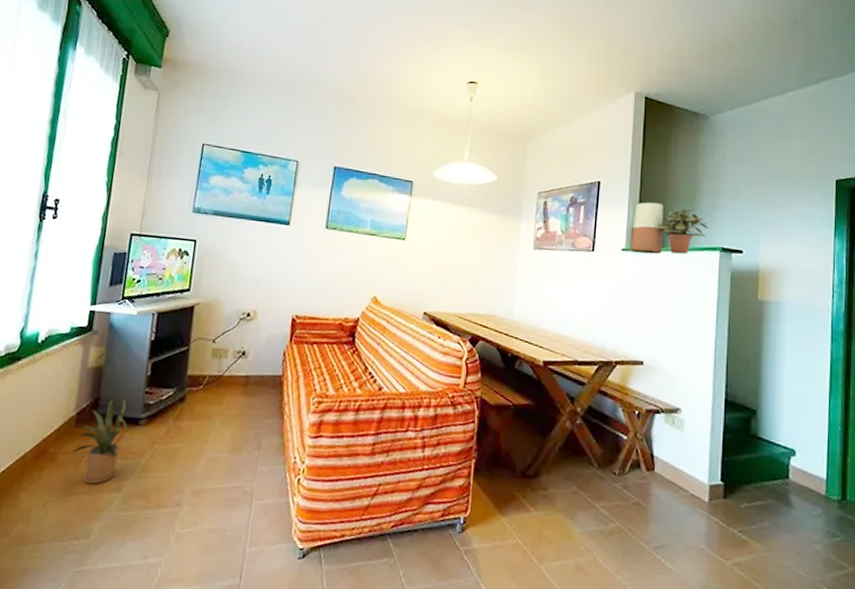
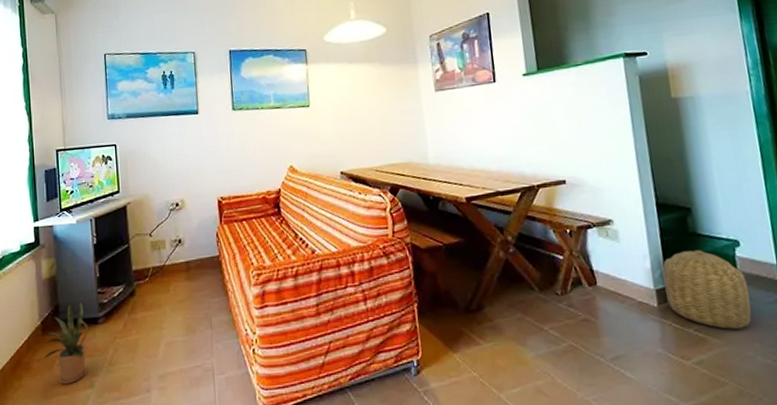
vase: present [630,202,663,255] -> none [527,22,564,76]
potted plant: present [656,207,709,255] -> none [554,19,608,69]
basket: none [718,451,796,537] -> present [662,250,752,329]

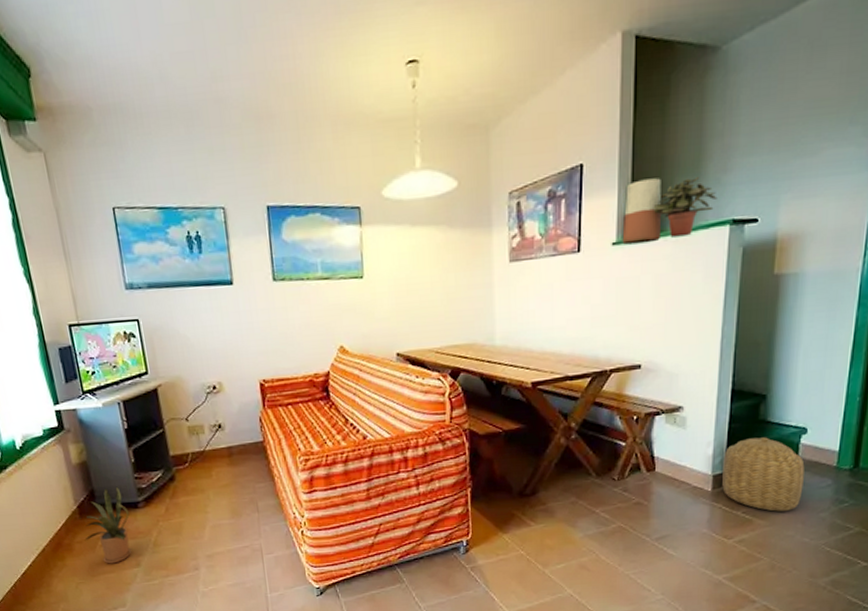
vase: none [527,22,564,76] -> present [622,178,661,245]
potted plant: none [554,19,608,69] -> present [653,176,717,237]

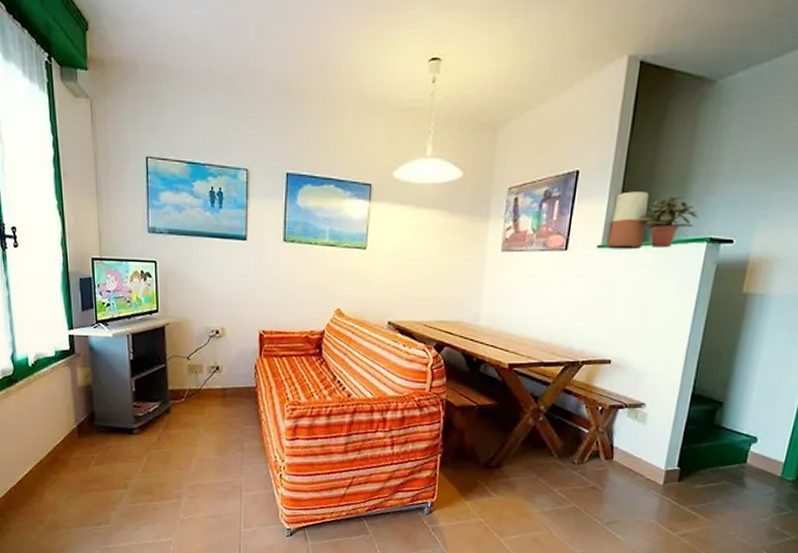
house plant: present [77,486,132,564] -> none [76,412,124,483]
basket: present [722,437,805,512] -> none [673,440,752,512]

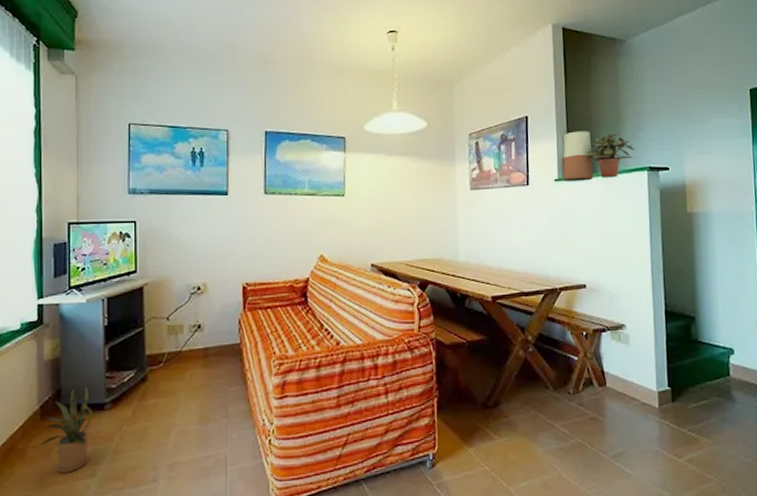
house plant: none [76,412,124,483] -> present [37,386,93,473]

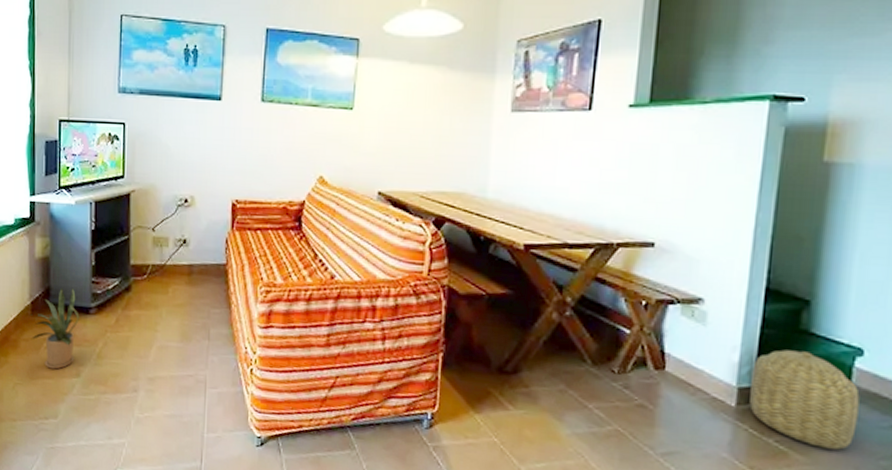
vase: present [562,131,593,182] -> none [640,42,690,110]
potted plant: present [585,131,635,178] -> none [678,44,756,107]
basket: none [665,356,739,430] -> present [749,349,860,450]

